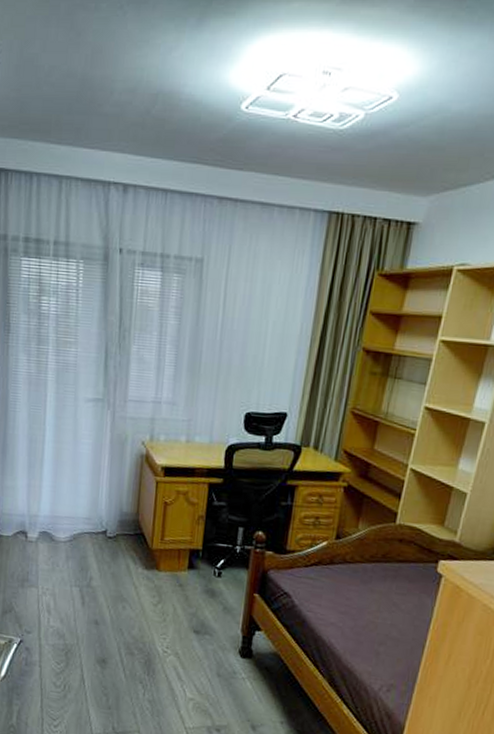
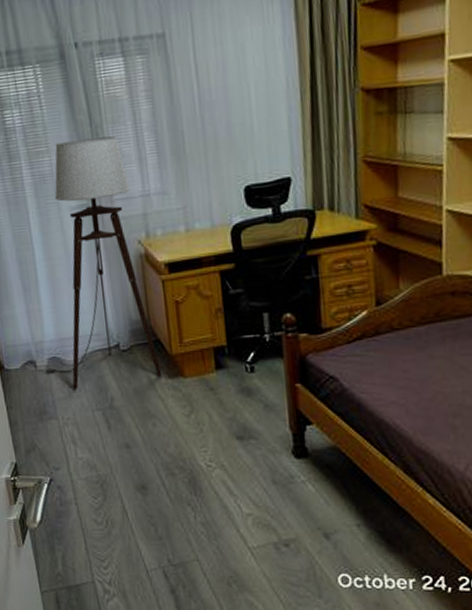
floor lamp: none [34,336,145,566] -> present [44,135,162,390]

